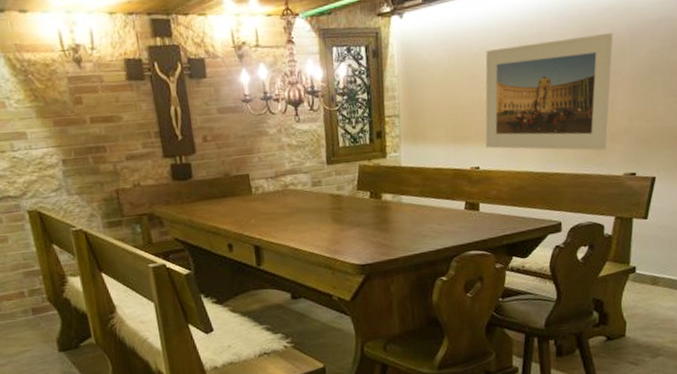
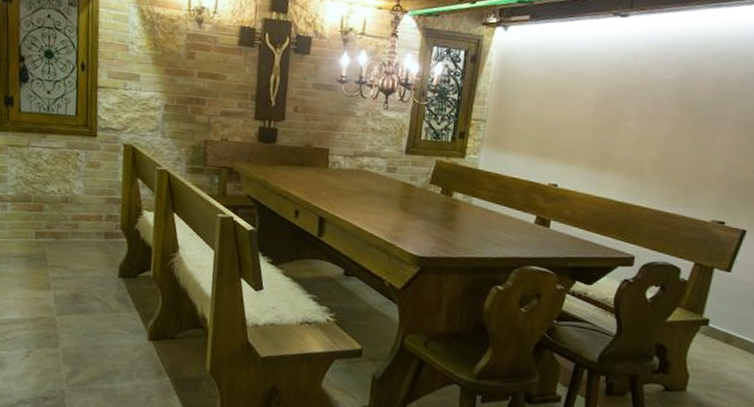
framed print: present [485,32,613,151] -> none [567,74,722,192]

